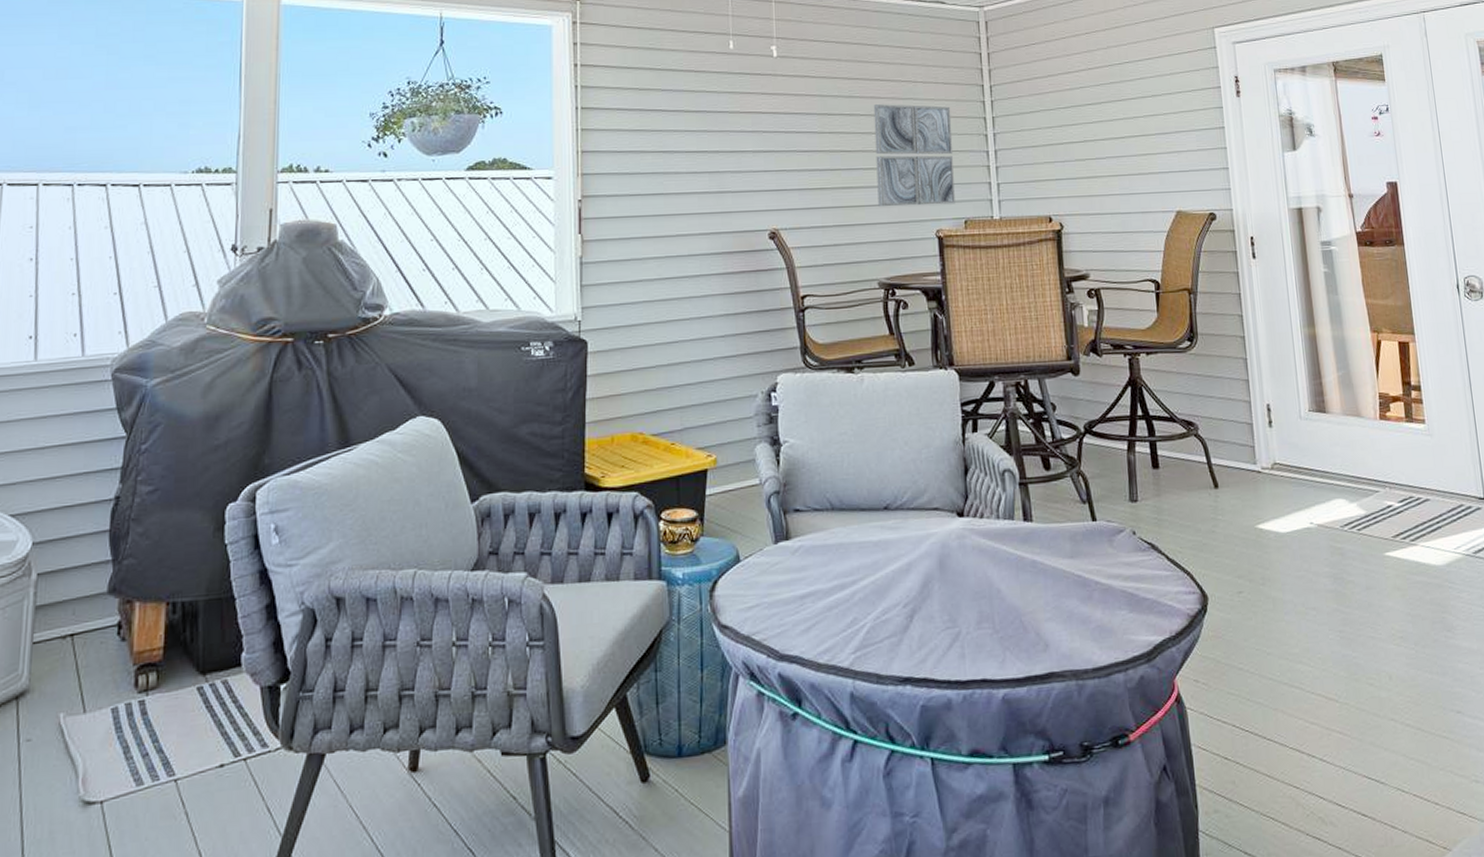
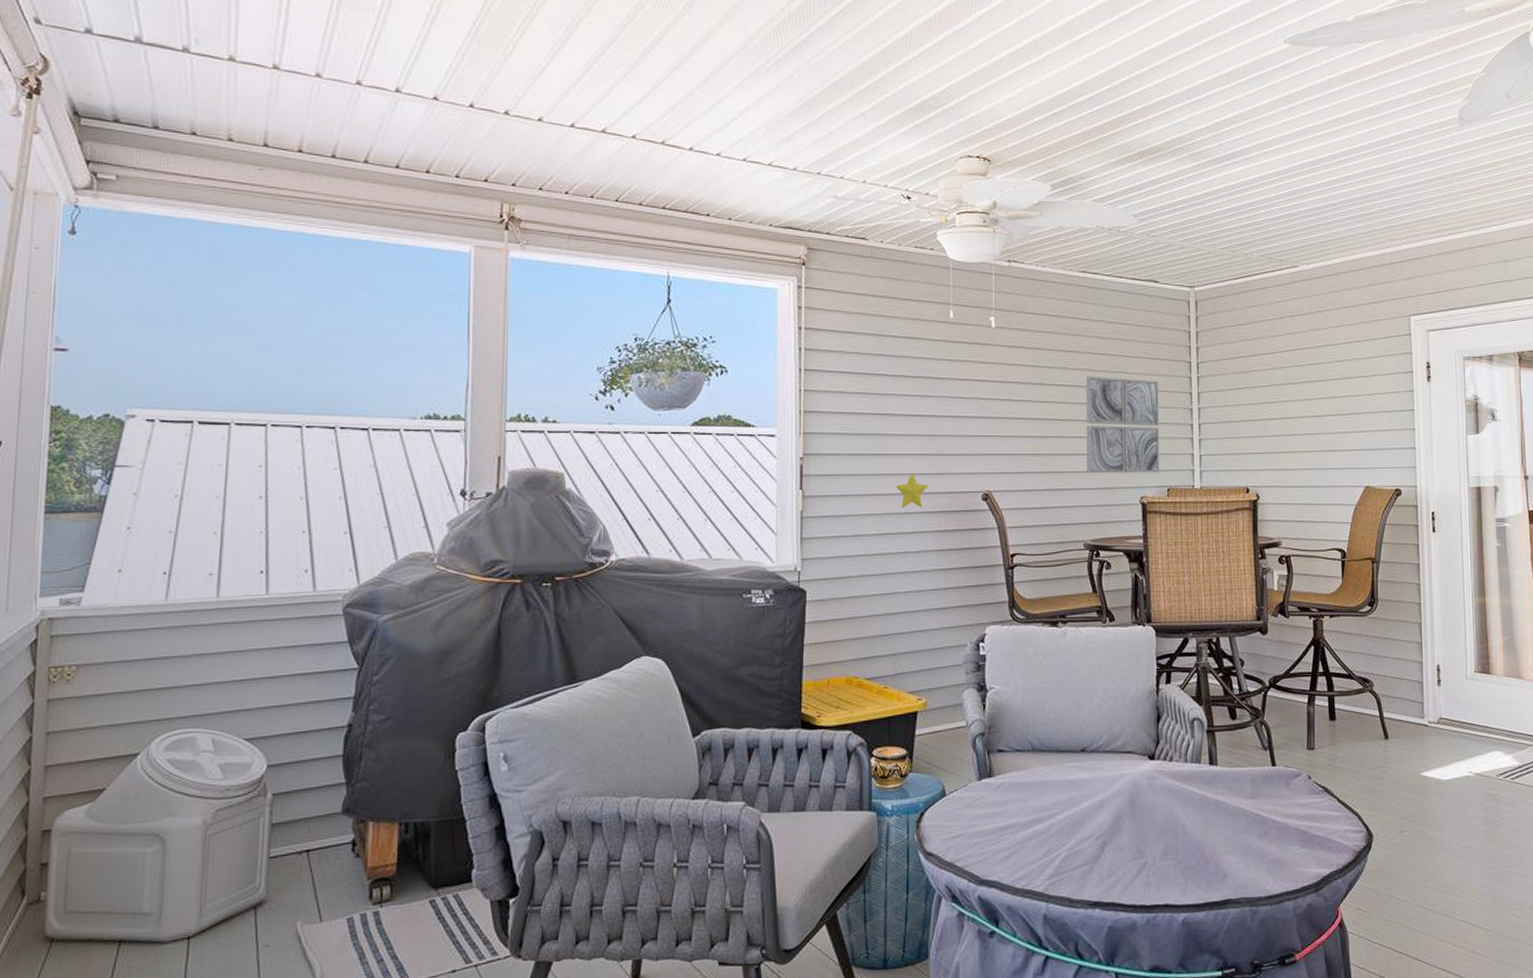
decorative star: none [679,212,713,251] -> present [896,472,929,509]

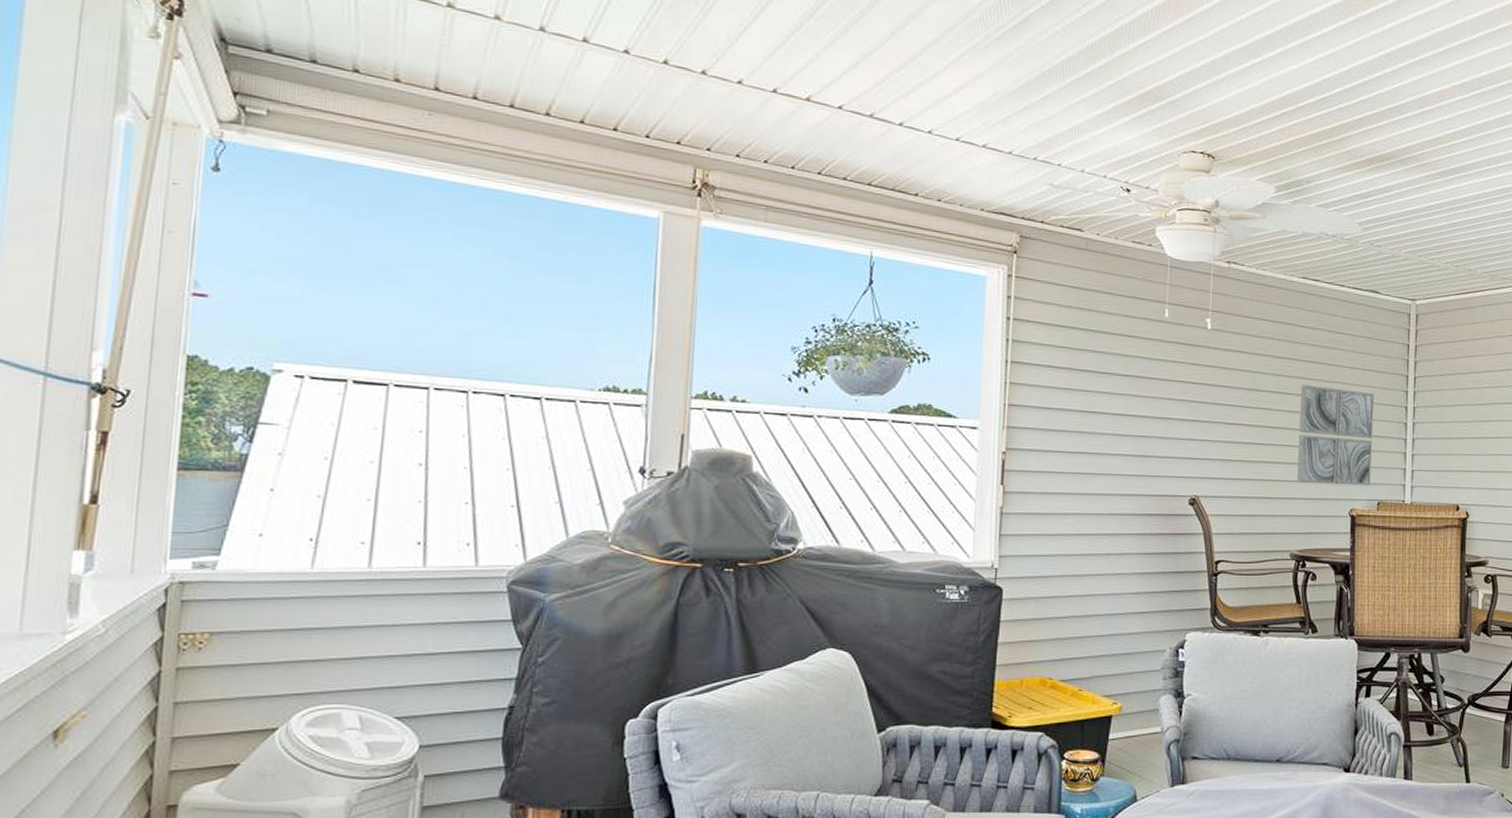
decorative star: present [896,472,929,509] -> none [1101,473,1135,510]

